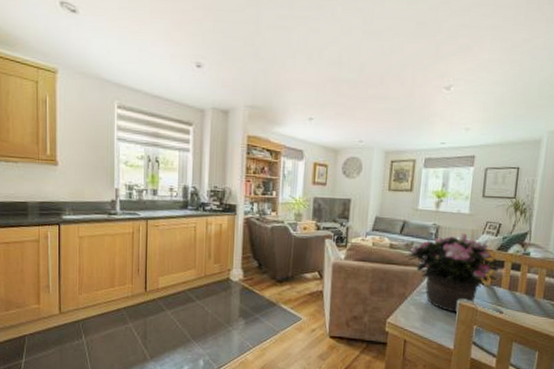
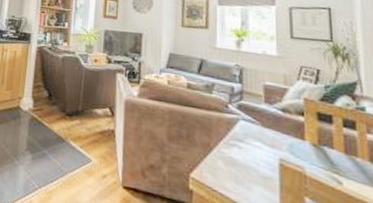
potted flower: present [405,233,503,313] -> none [205,77,332,176]

